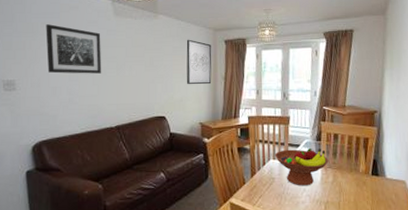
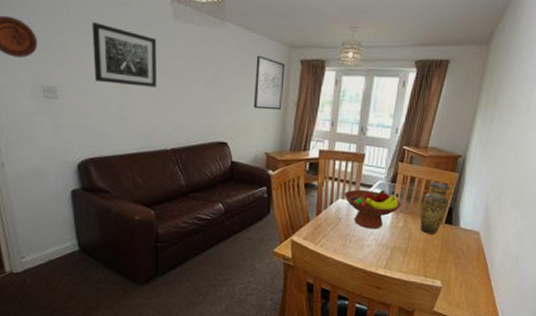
vase: none [347,136,372,187] -> present [420,181,451,234]

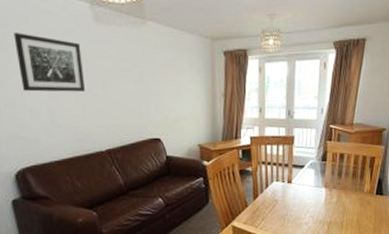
wall art: present [254,55,285,110] -> none [180,50,210,103]
fruit bowl: present [344,189,402,229] -> none [278,168,334,208]
vase: present [420,181,451,234] -> none [353,156,378,206]

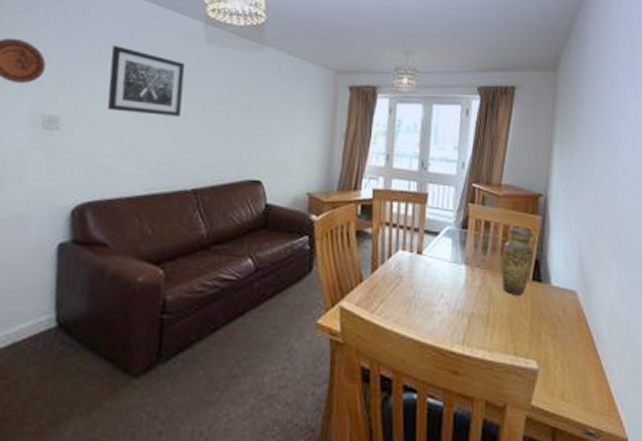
vase: none [353,156,378,206] -> present [501,226,534,296]

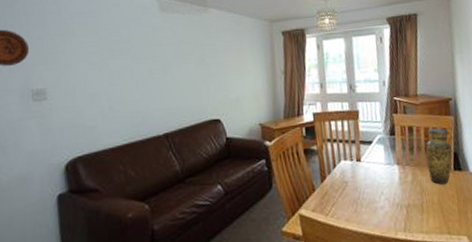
wall art: present [107,46,186,117] -> none [82,24,147,78]

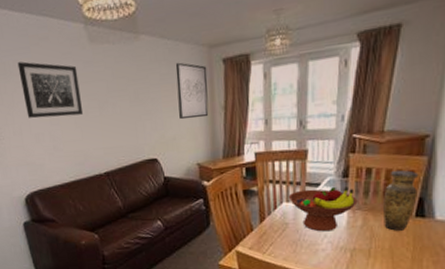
wall art: none [82,24,147,78] -> present [17,61,84,118]
wall art: none [240,32,270,82] -> present [175,62,209,120]
fruit bowl: none [345,143,406,189] -> present [288,186,358,232]

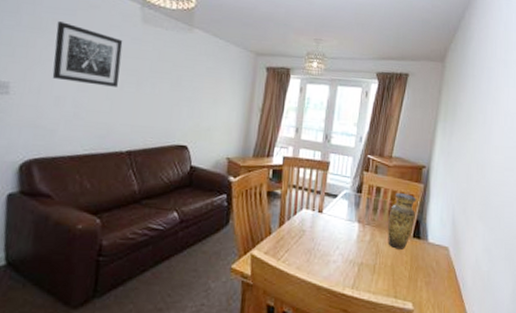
wall art: present [175,62,209,120] -> none [218,60,251,115]
fruit bowl: present [288,186,358,232] -> none [308,199,368,243]

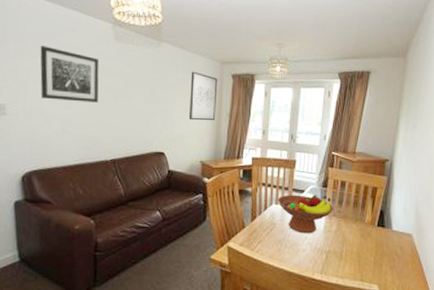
wall art: none [218,60,251,115] -> present [189,71,218,121]
fruit bowl: none [308,199,368,243] -> present [277,194,334,234]
vase: present [388,192,417,250] -> none [353,185,381,238]

